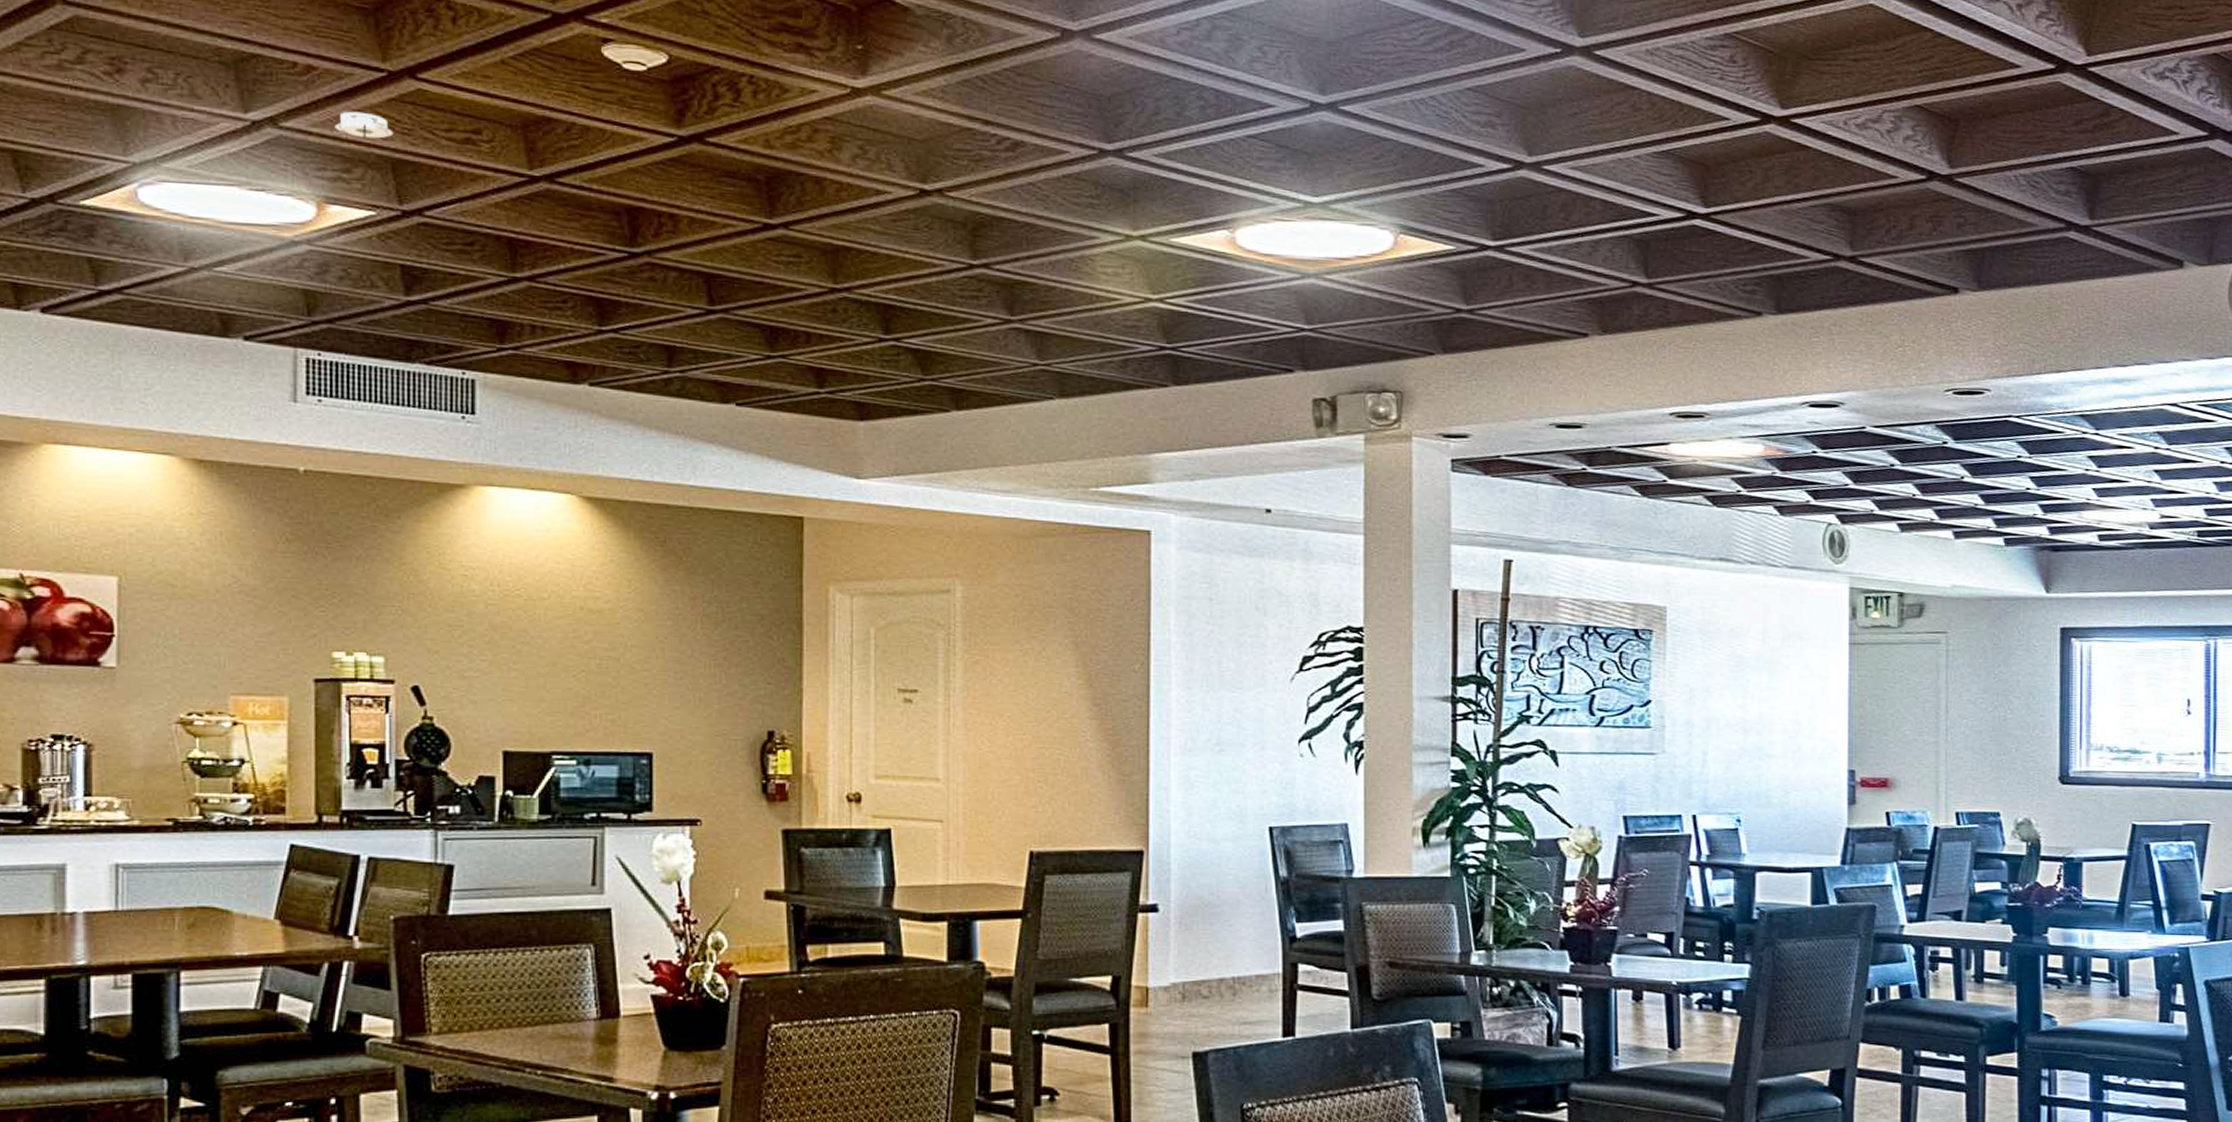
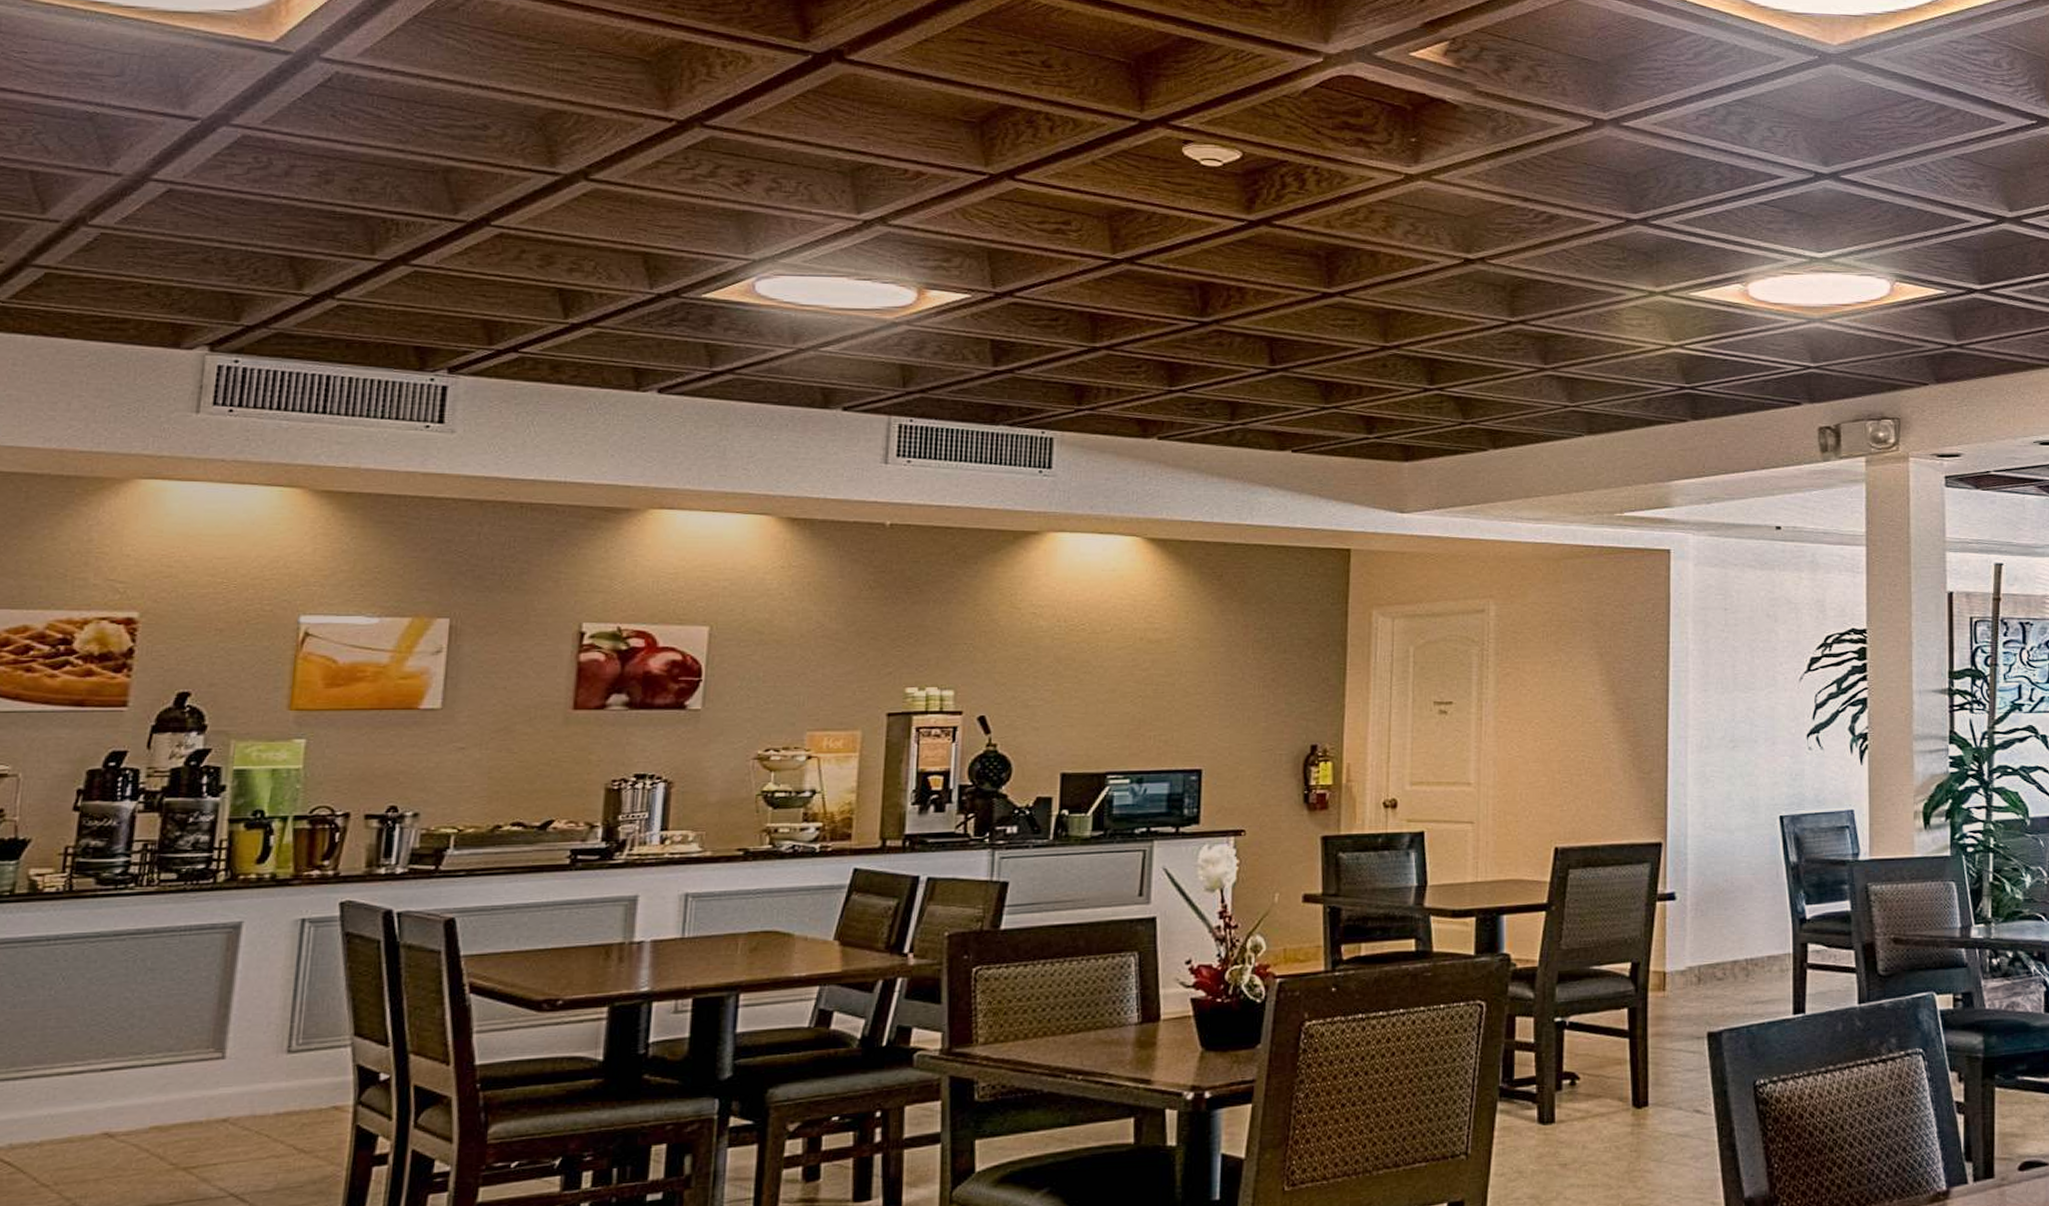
smoke detector: present [334,111,394,139] -> none [938,209,991,232]

